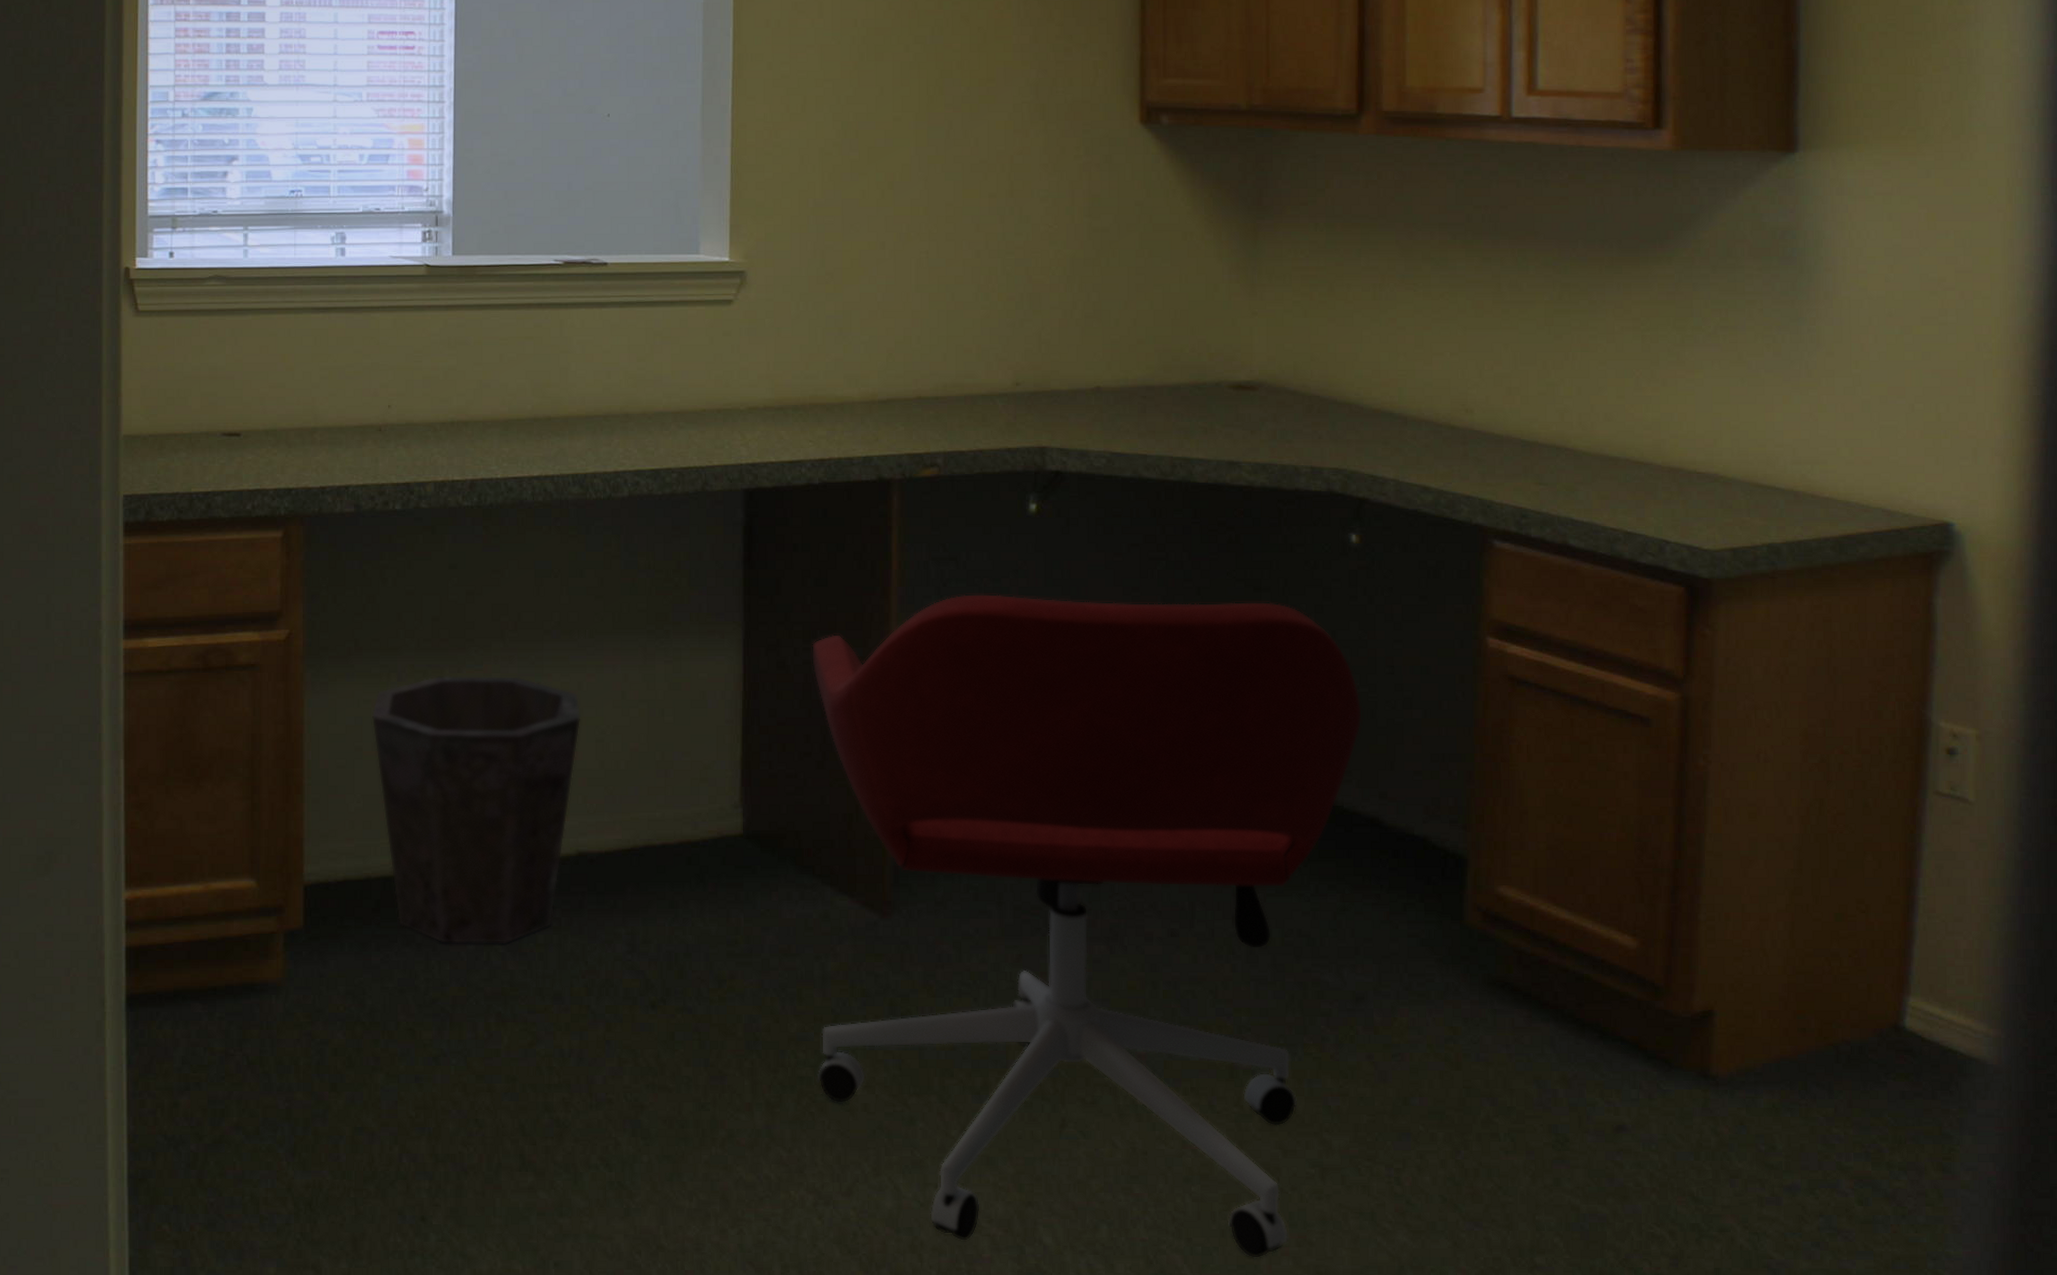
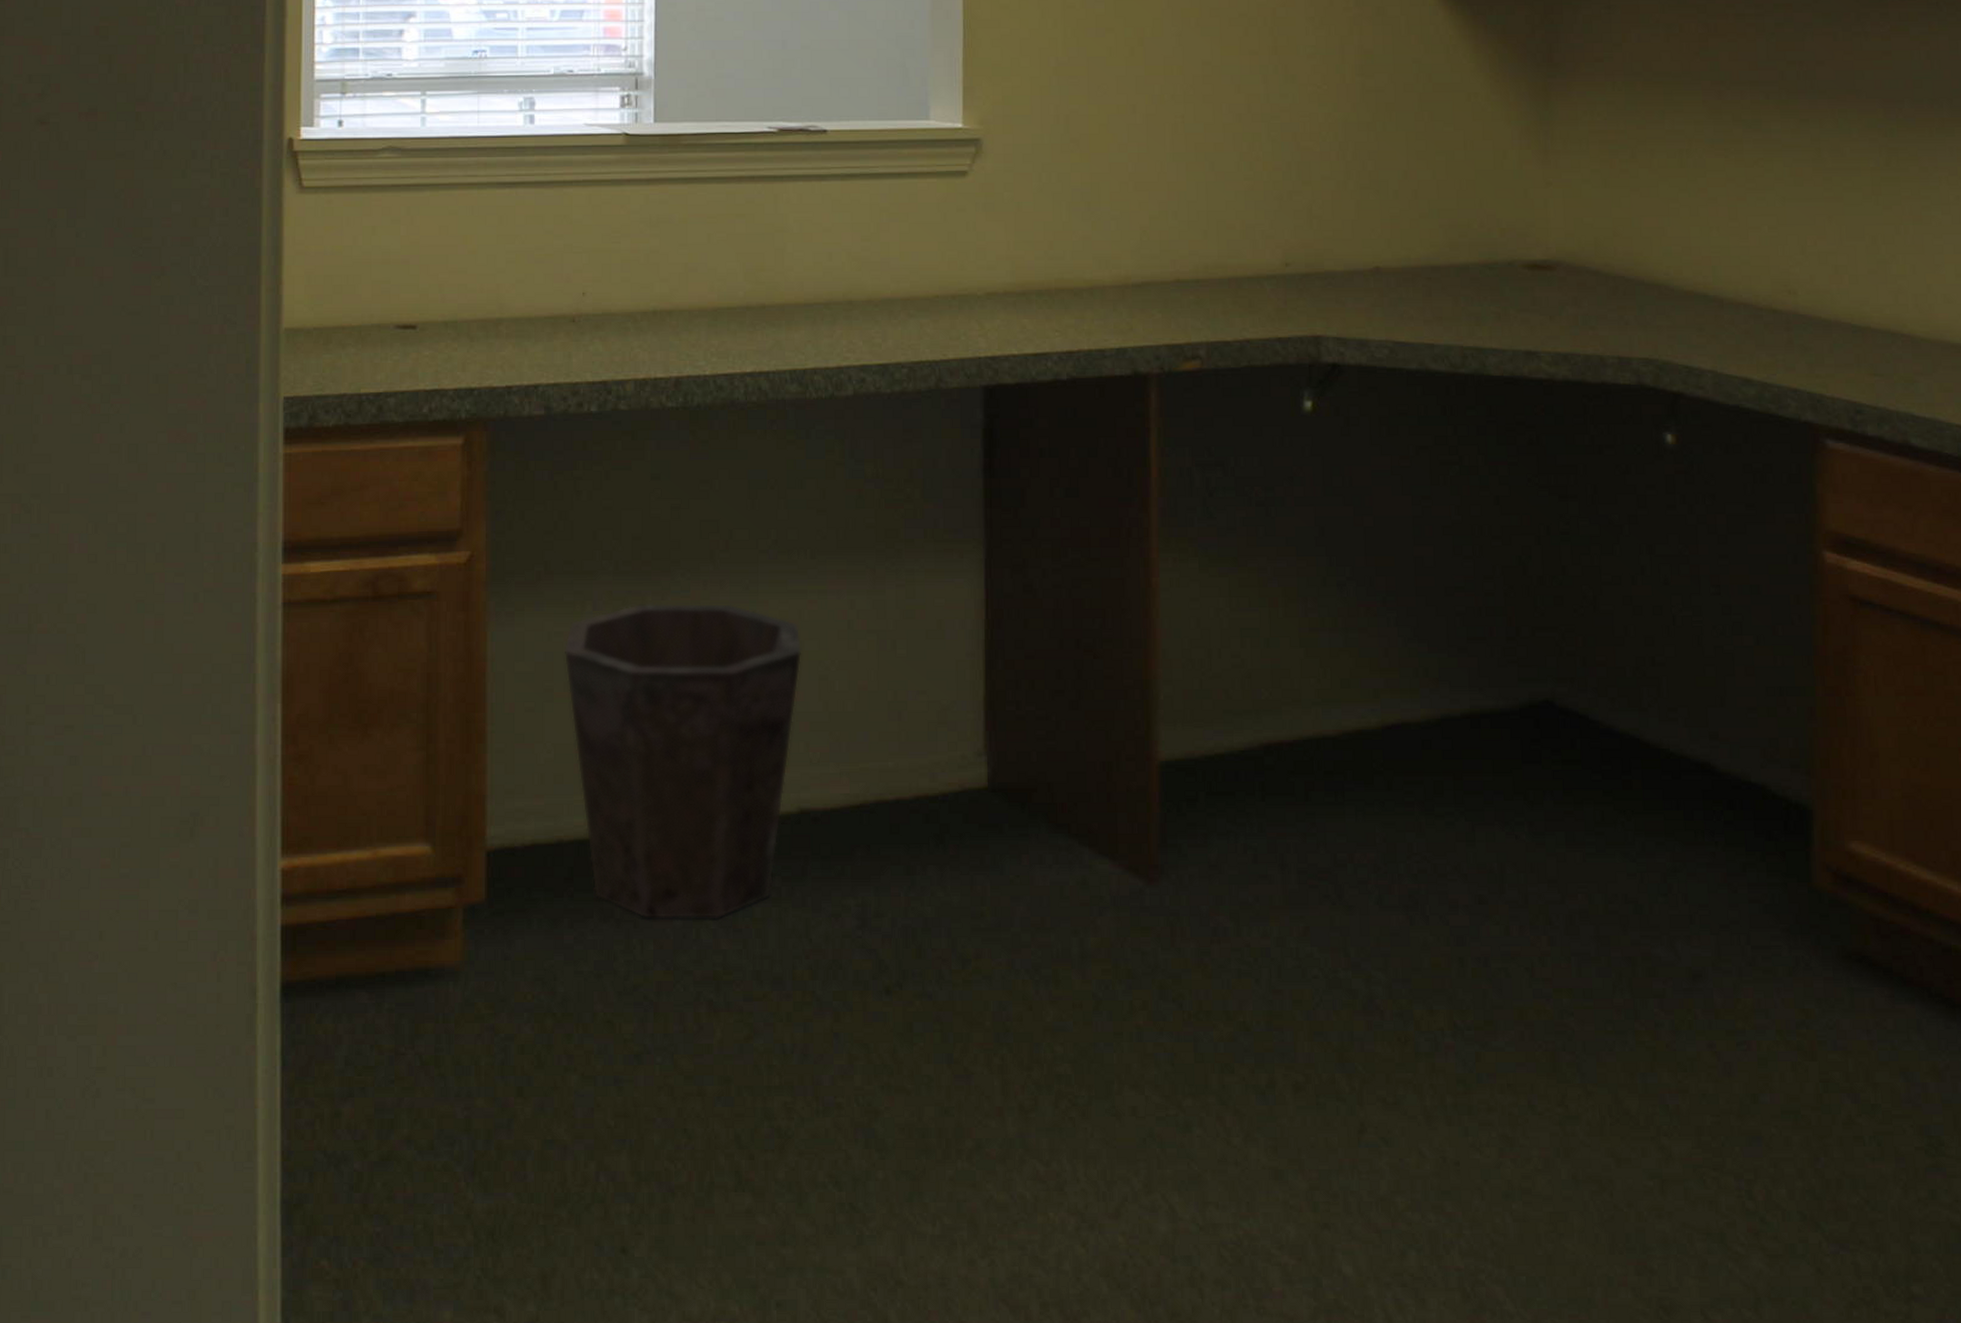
office chair: present [811,593,1362,1258] -> none [1061,504,1687,1290]

